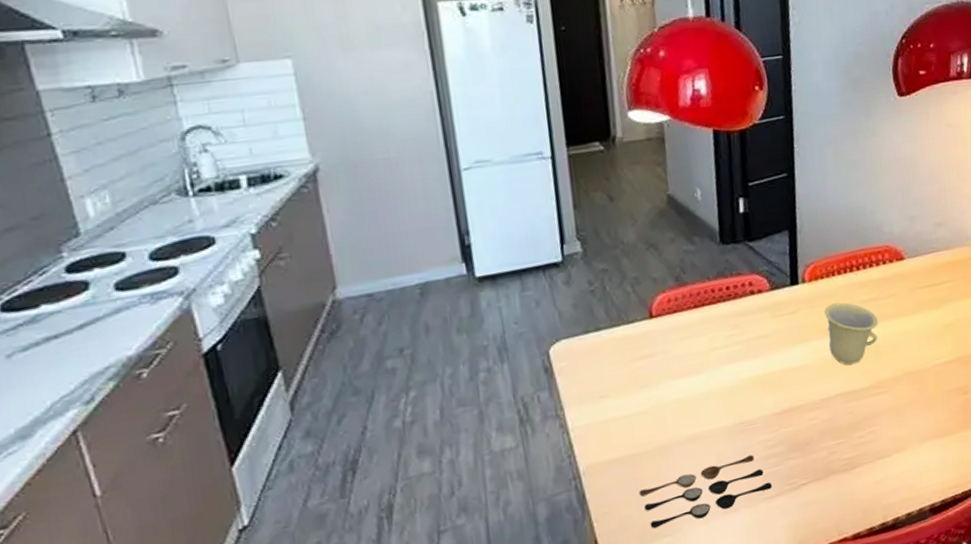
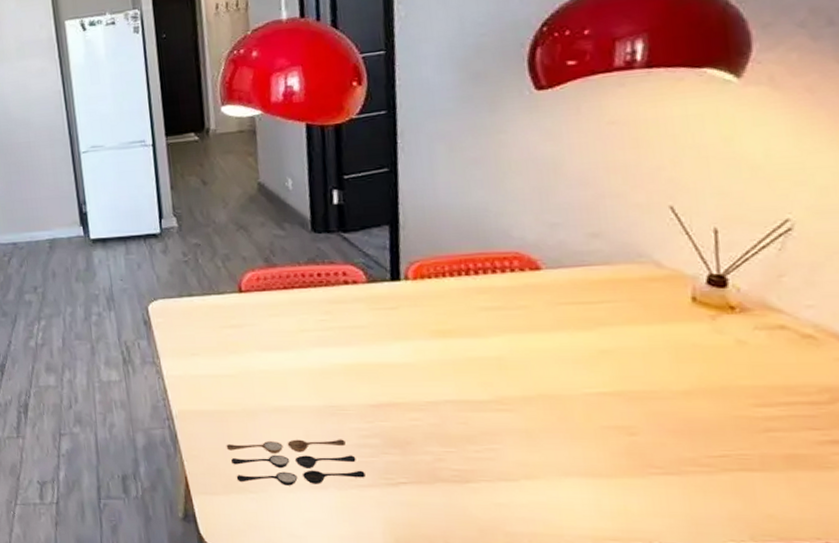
cup: present [824,302,878,366] -> none [432,305,503,373]

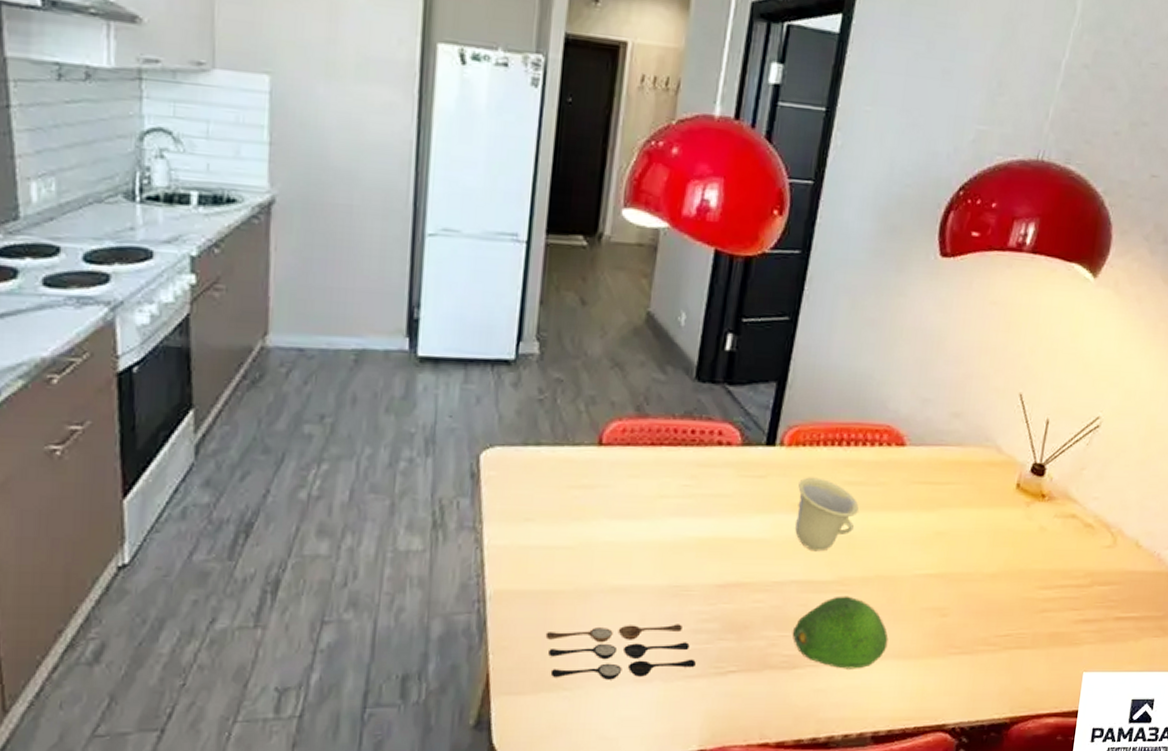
cup: none [432,305,503,373] -> present [795,477,859,552]
fruit: none [457,414,570,486] -> present [792,596,889,669]

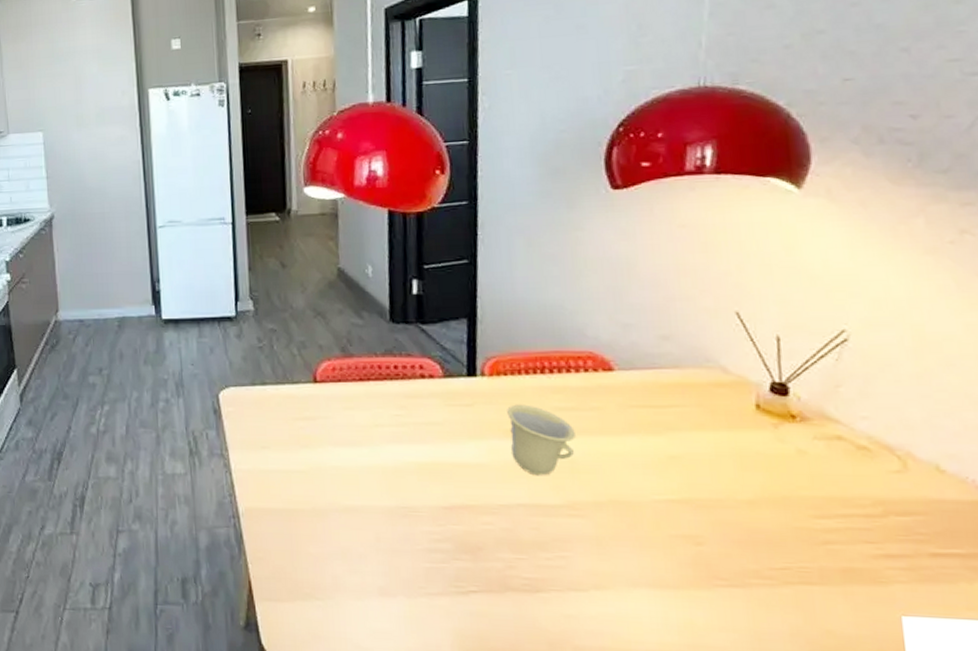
spoon: present [545,624,696,680] -> none [293,542,436,593]
fruit: present [792,596,889,669] -> none [528,520,639,597]

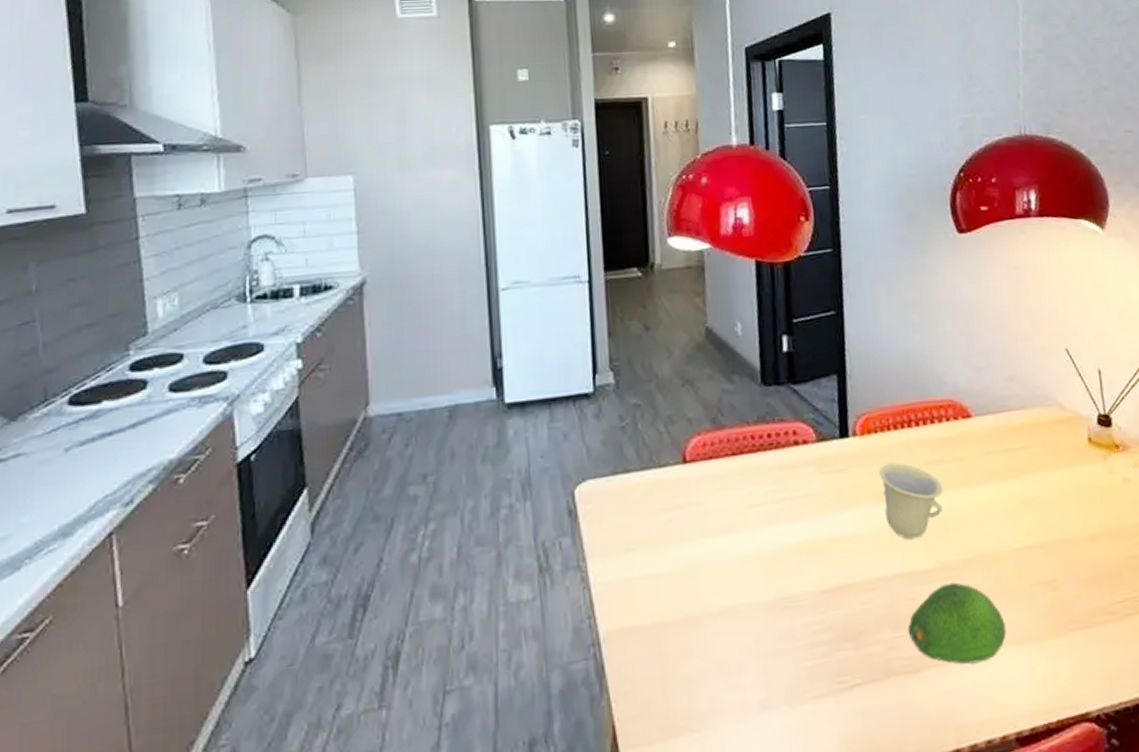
fruit: none [528,520,639,597] -> present [907,582,1007,665]

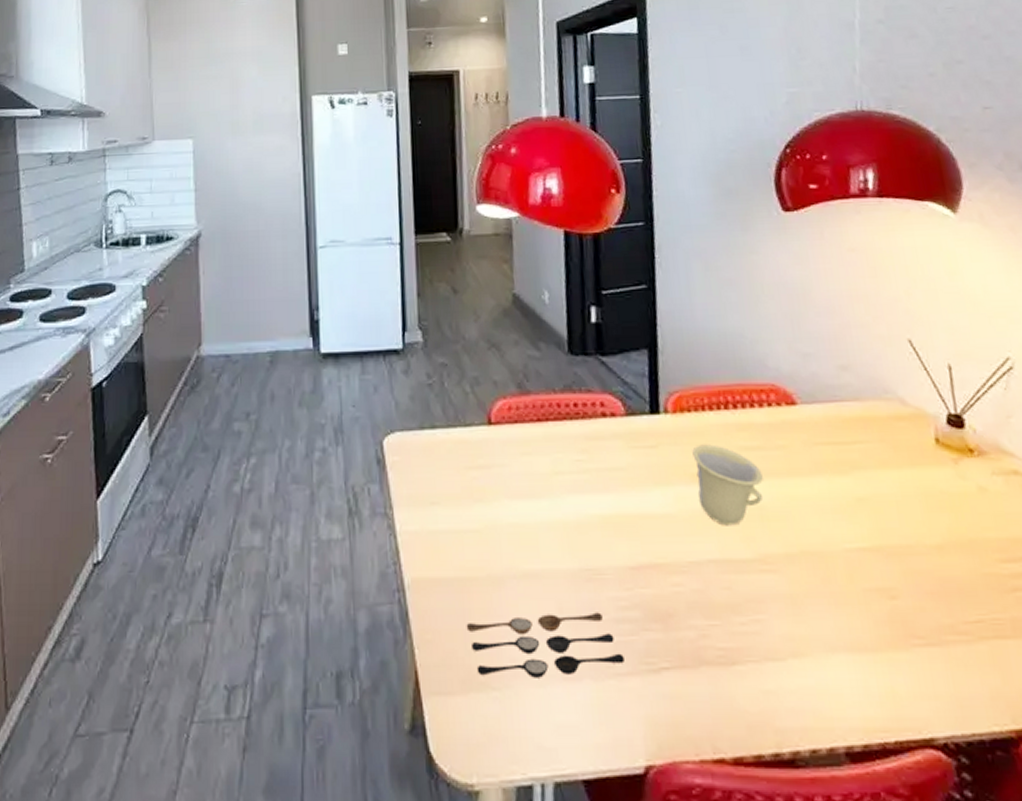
spoon: none [664,639,819,721] -> present [466,612,625,678]
fruit: present [907,582,1007,665] -> none [721,576,836,666]

